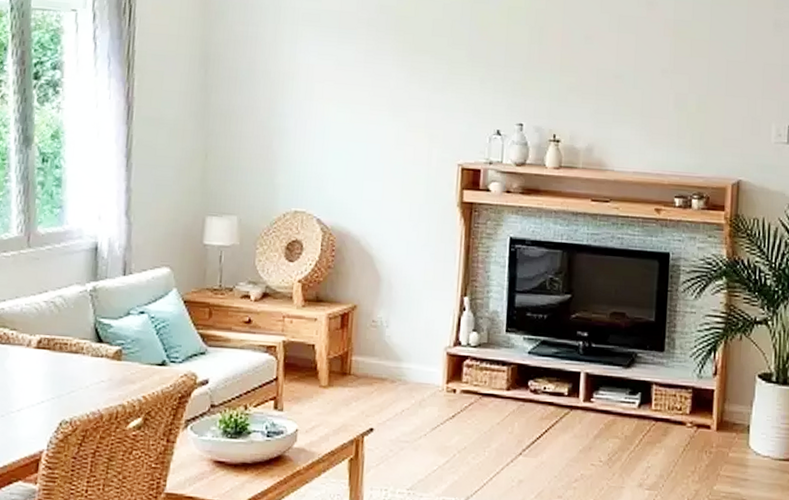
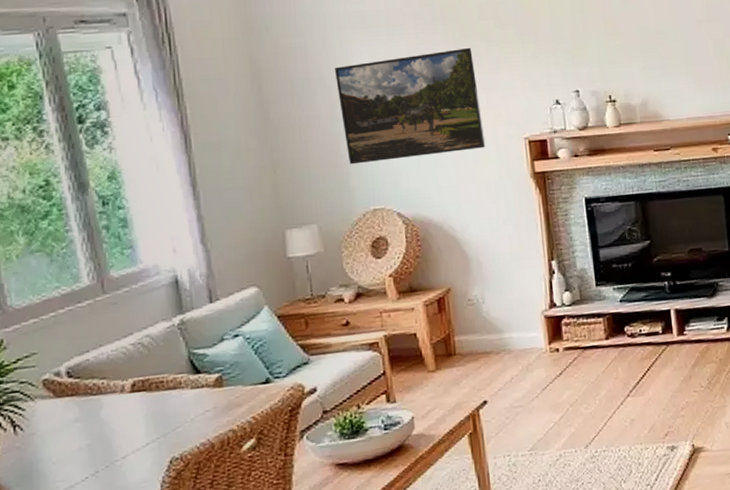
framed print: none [279,61,420,168] -> present [335,47,486,165]

